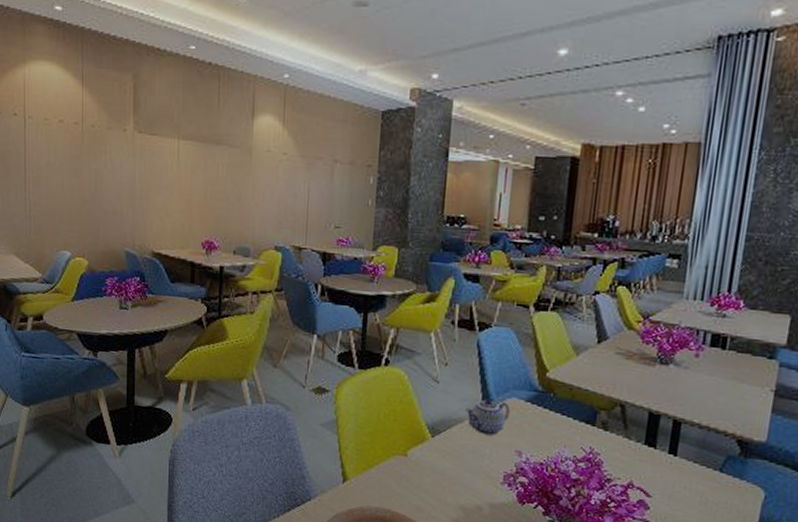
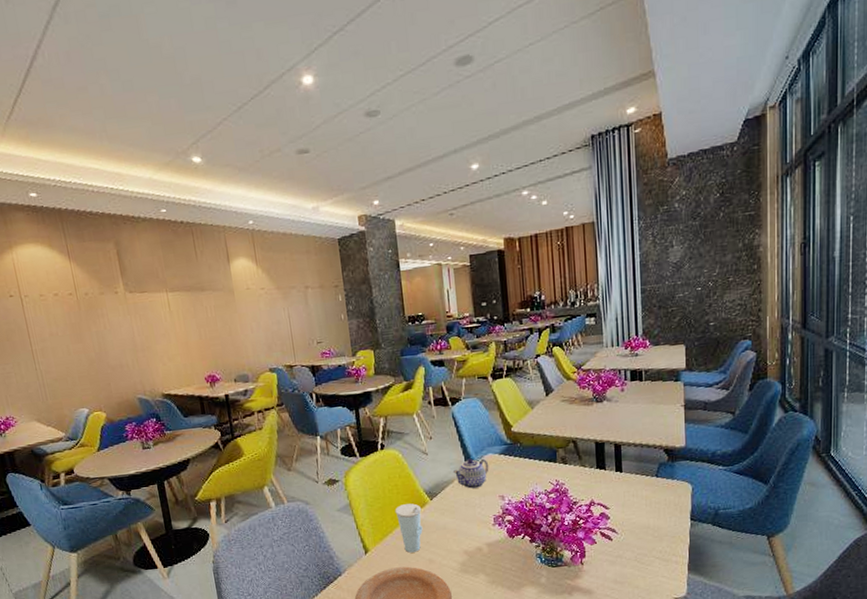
cup: none [387,434,420,494] -> present [395,503,423,553]

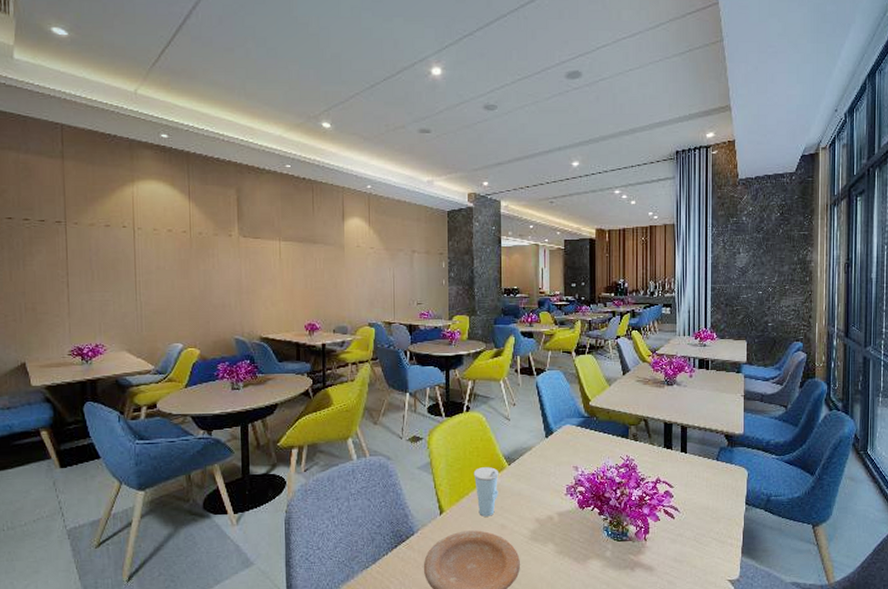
teapot: present [453,458,489,489] -> none [533,427,566,457]

